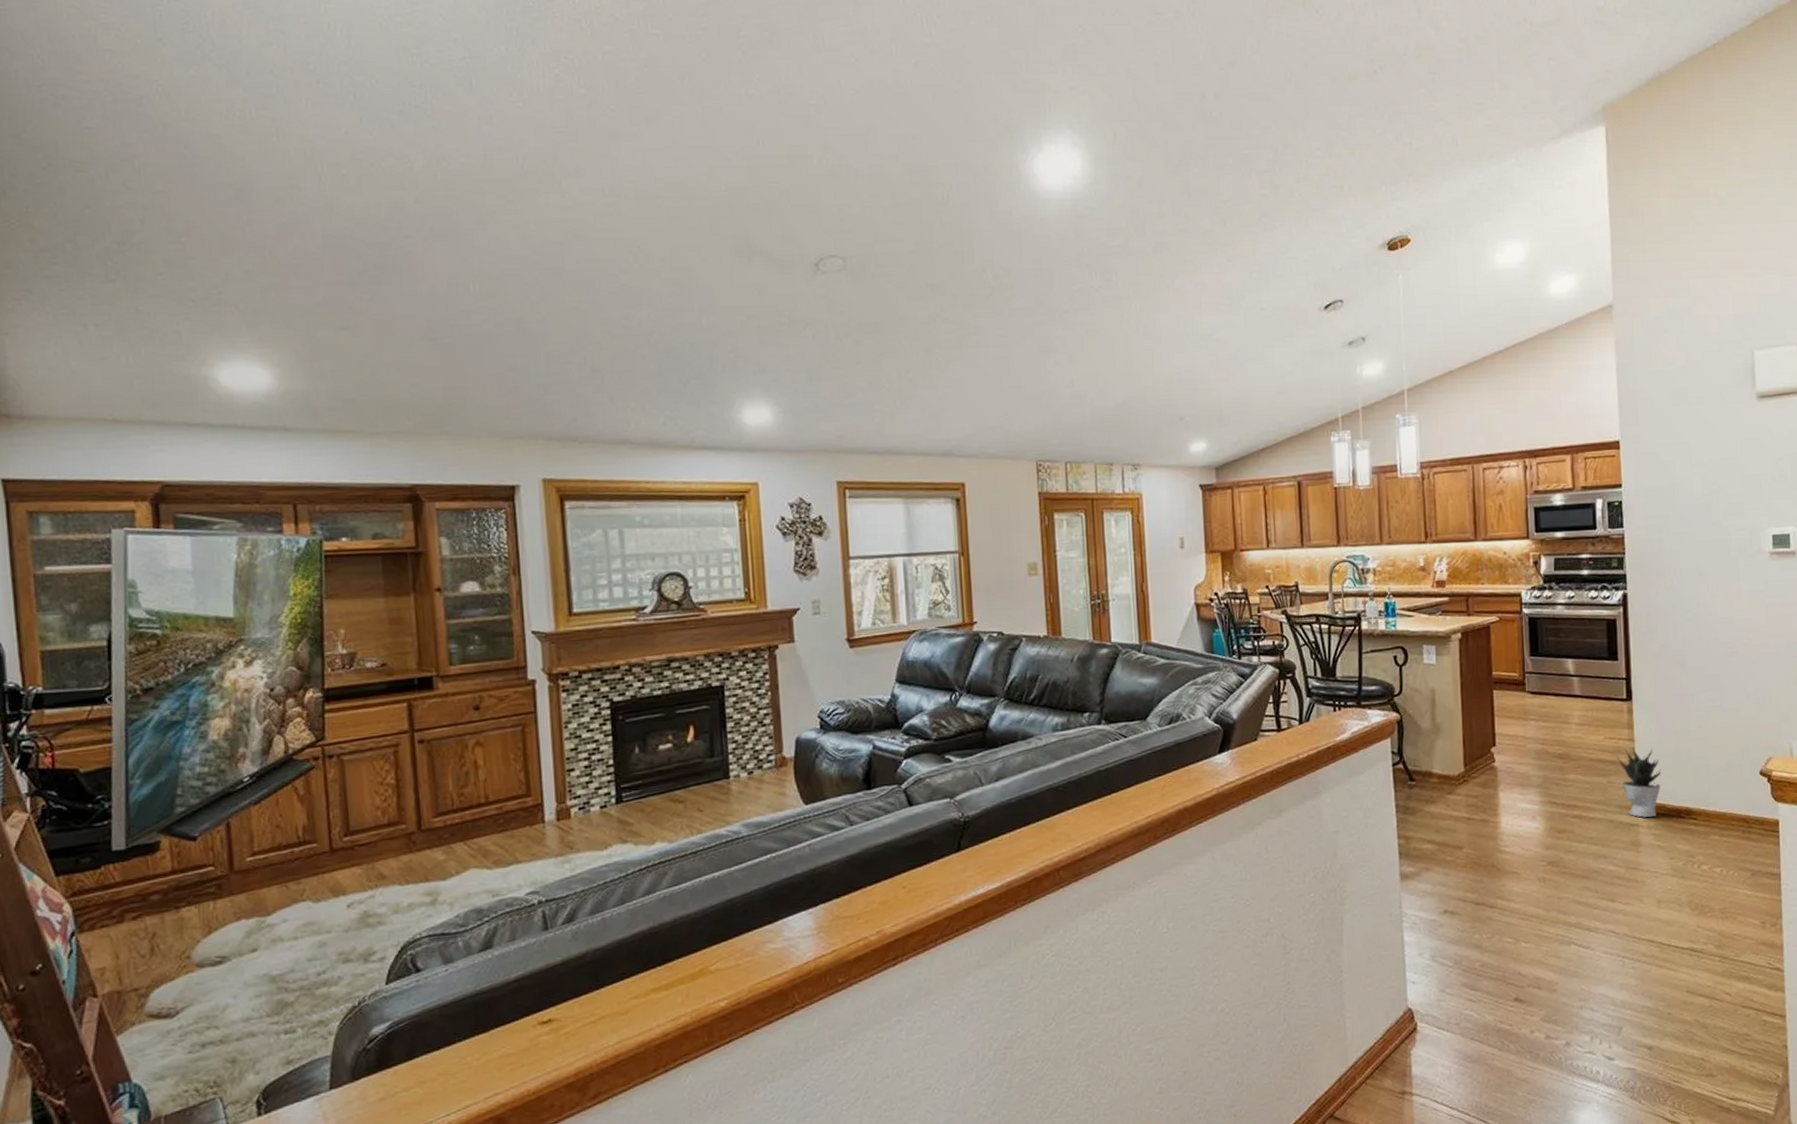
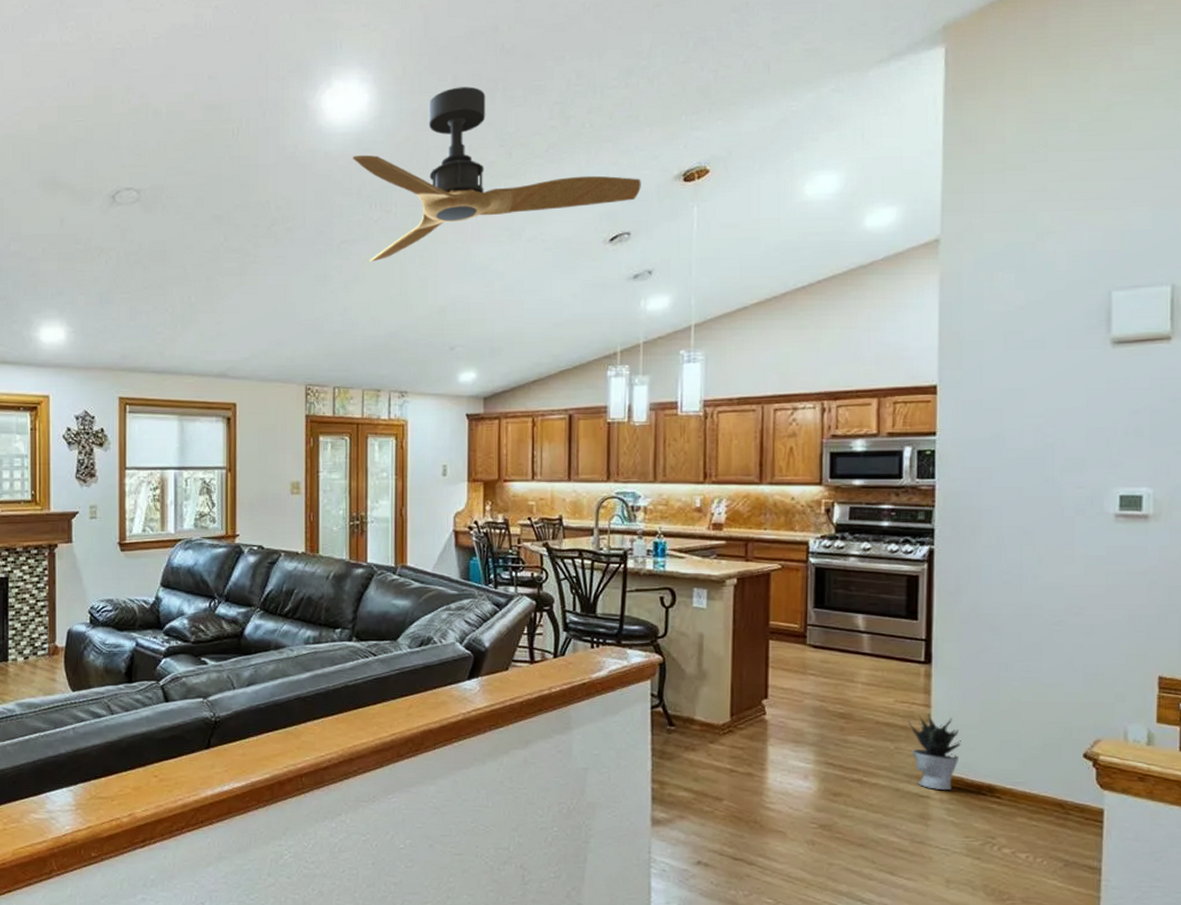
ceiling fan: none [1069,154,1350,332] -> present [352,86,641,262]

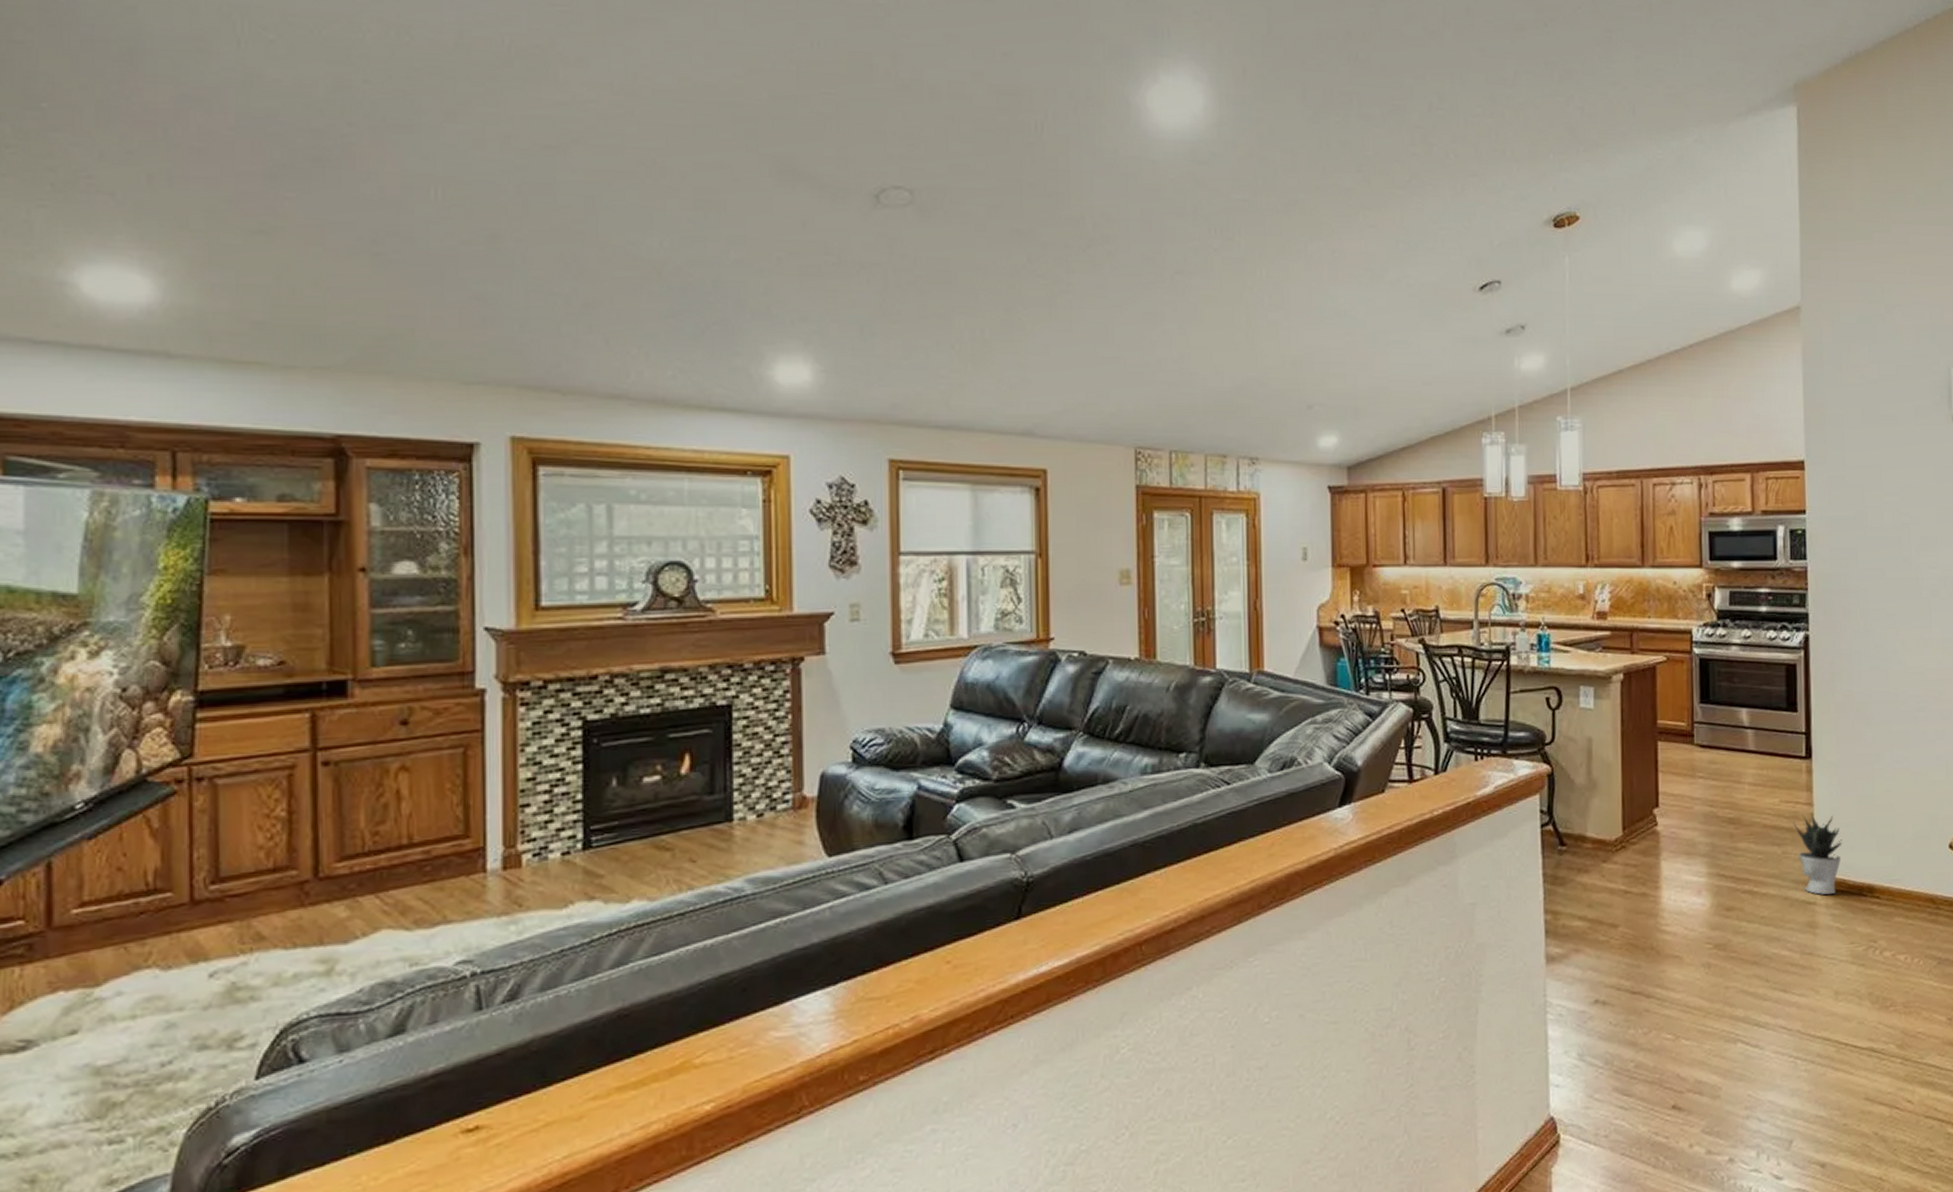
ceiling fan: present [352,86,641,262] -> none [1186,98,1511,299]

